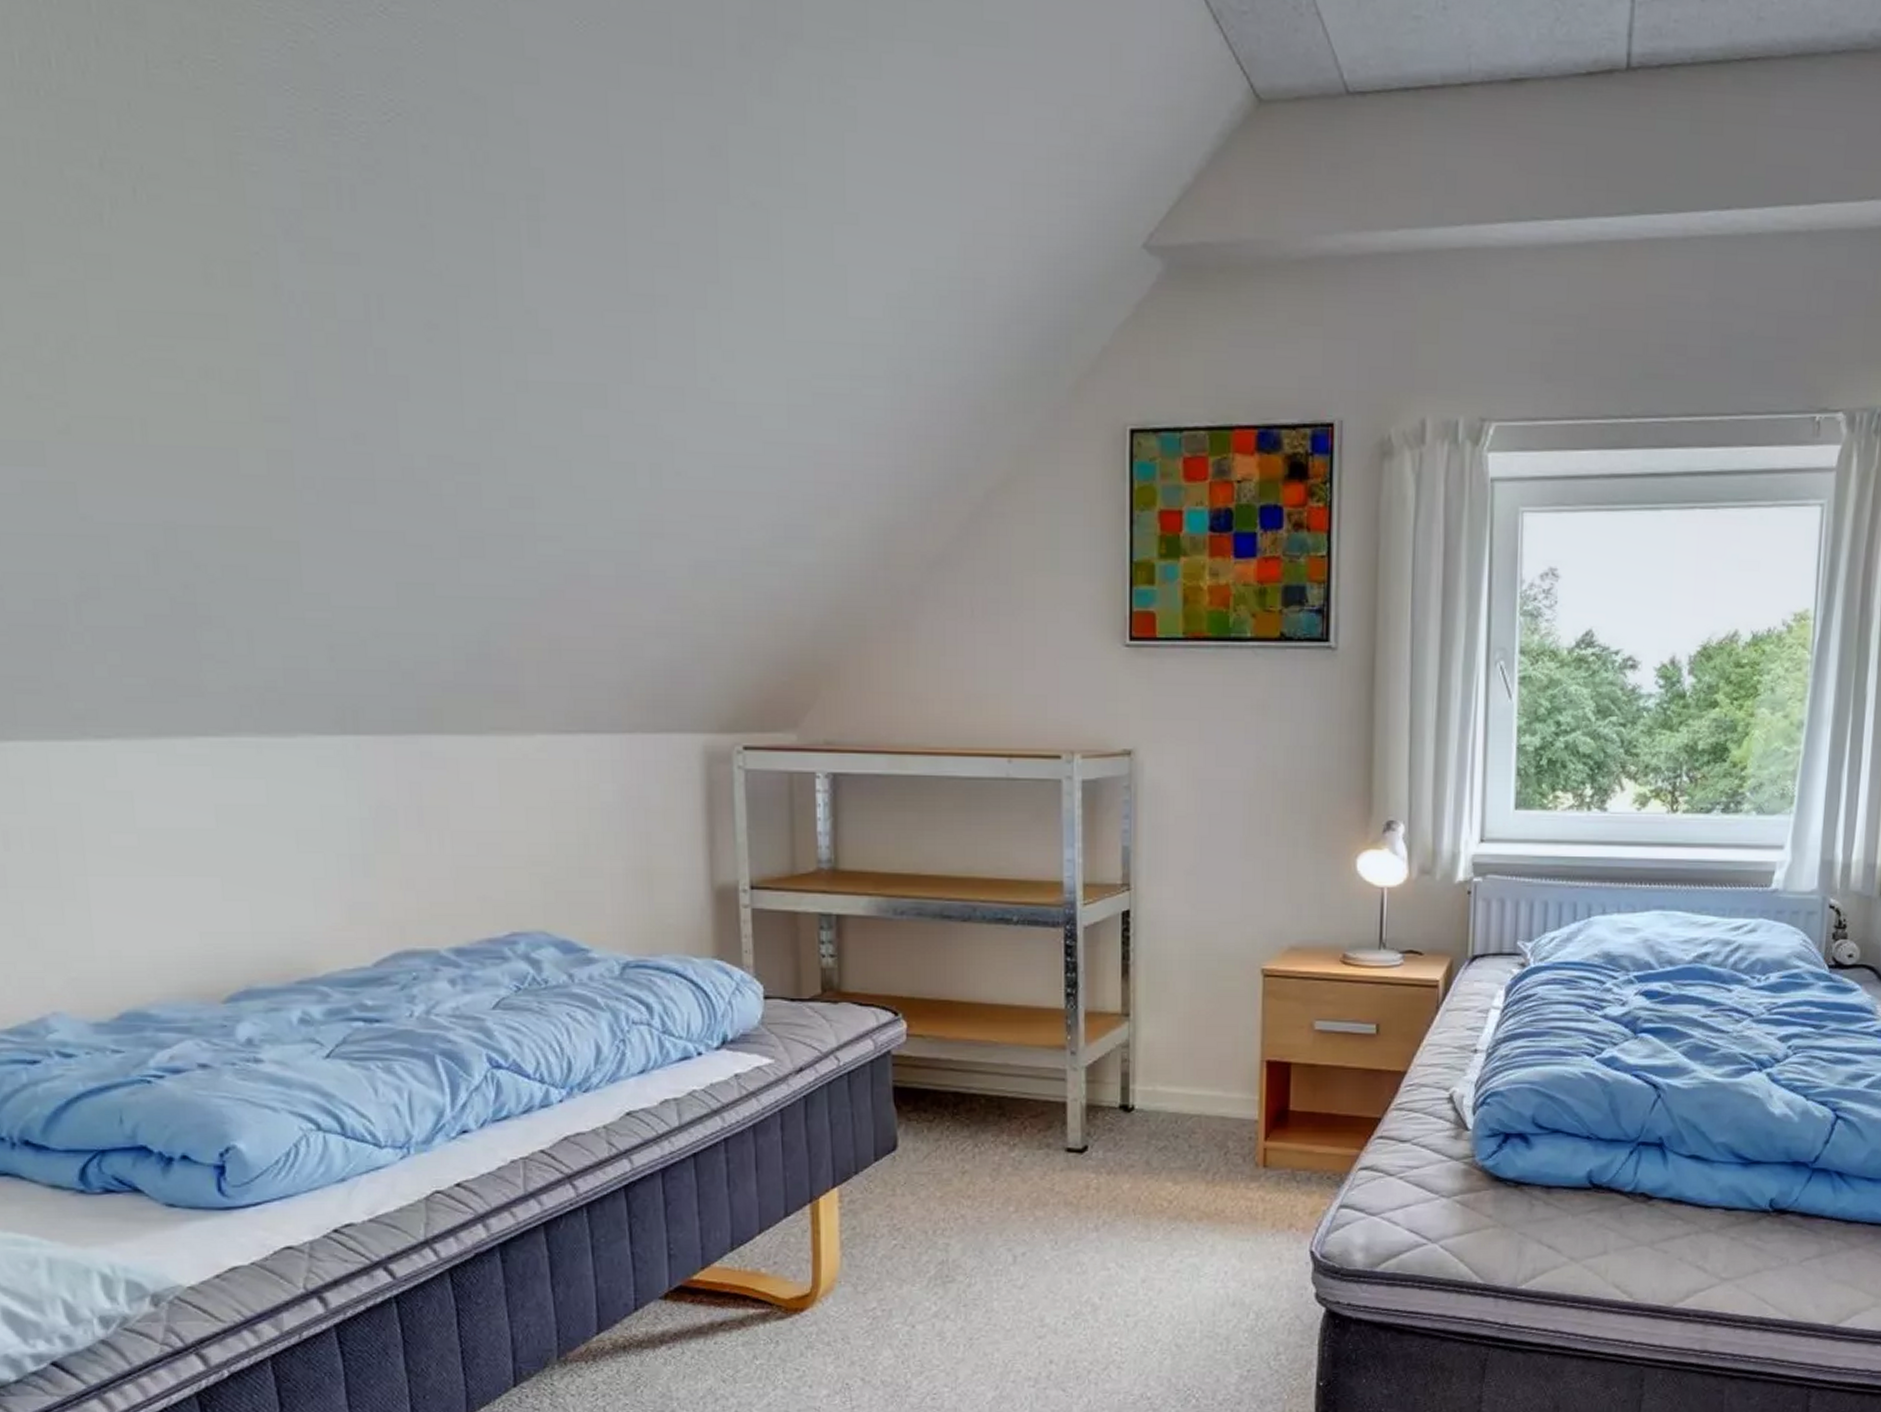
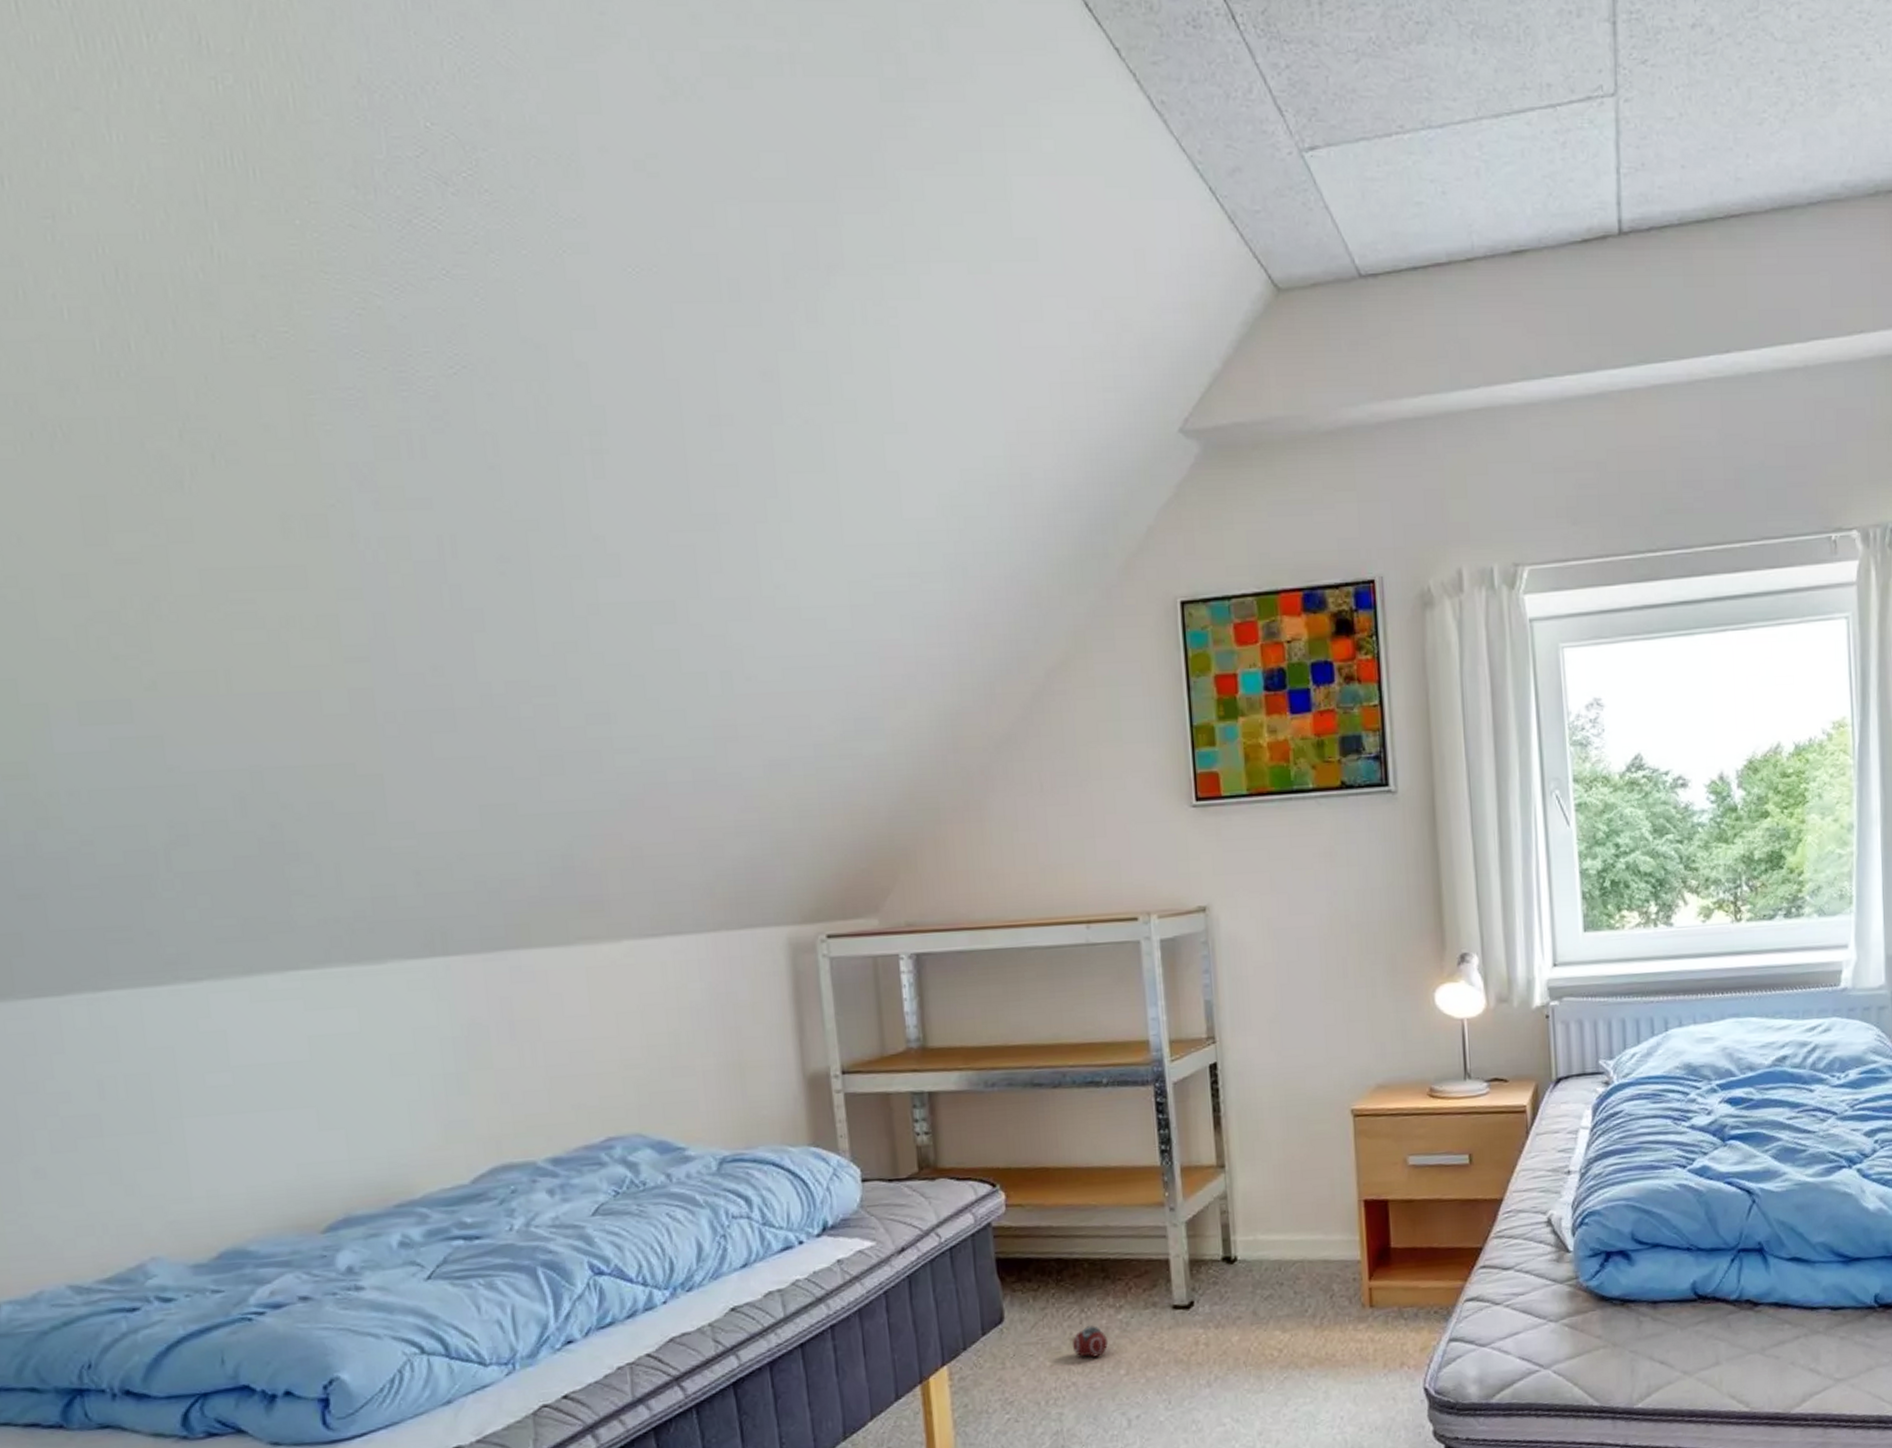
ball: none [963,1161,999,1192] -> present [1072,1326,1108,1357]

